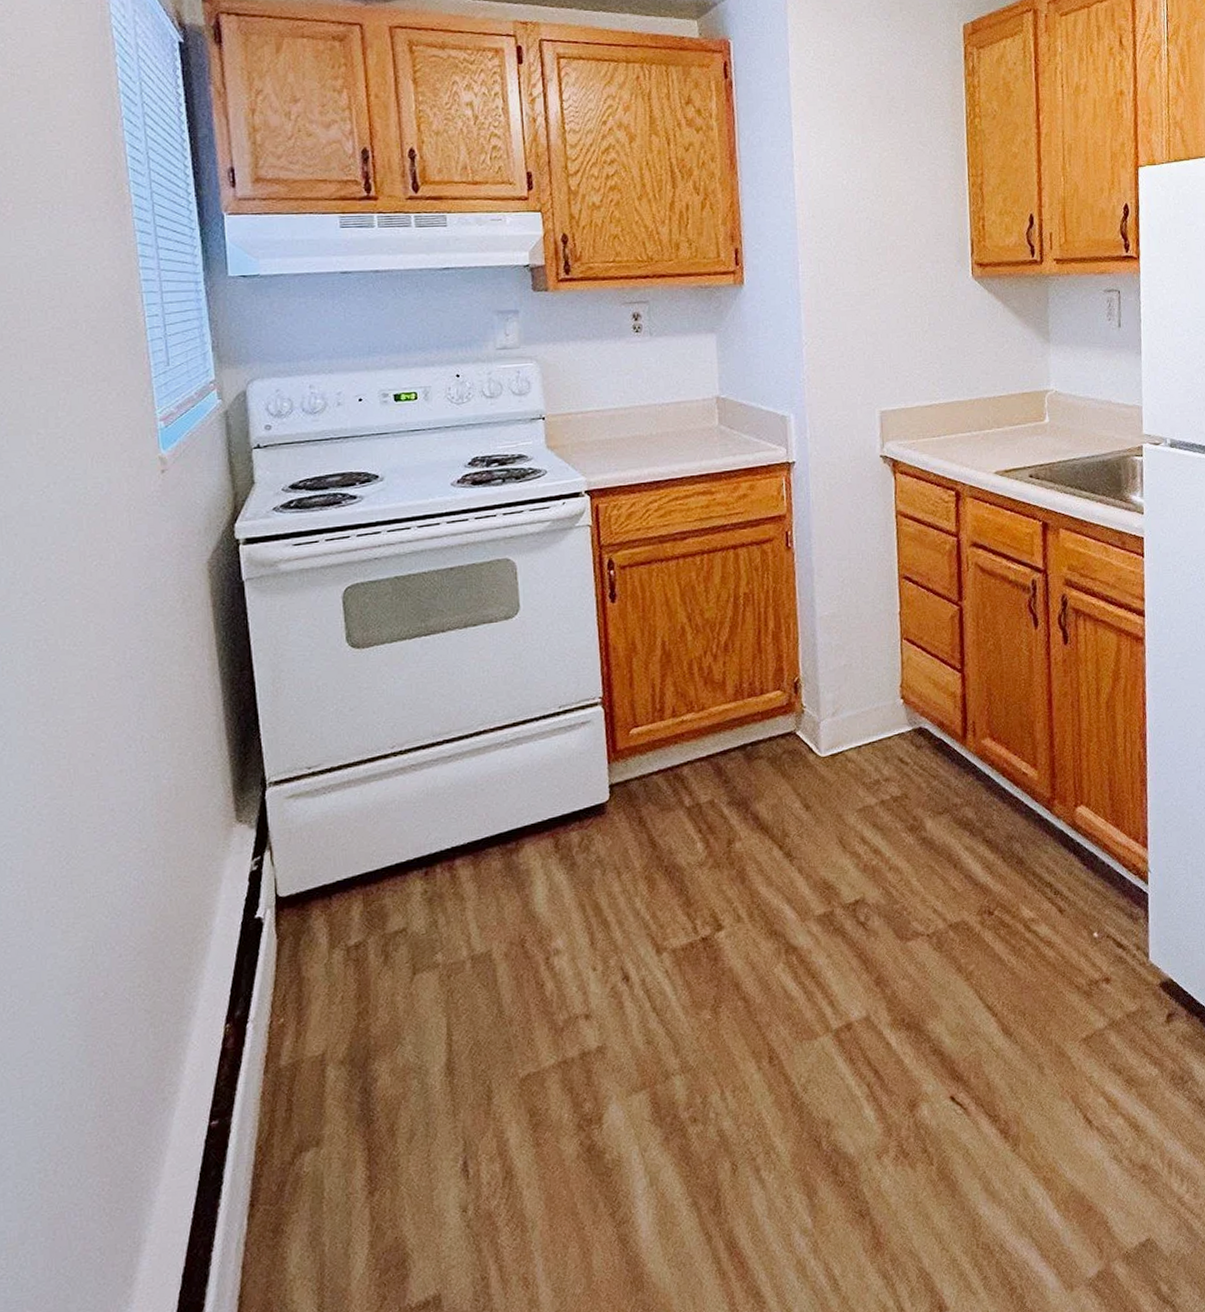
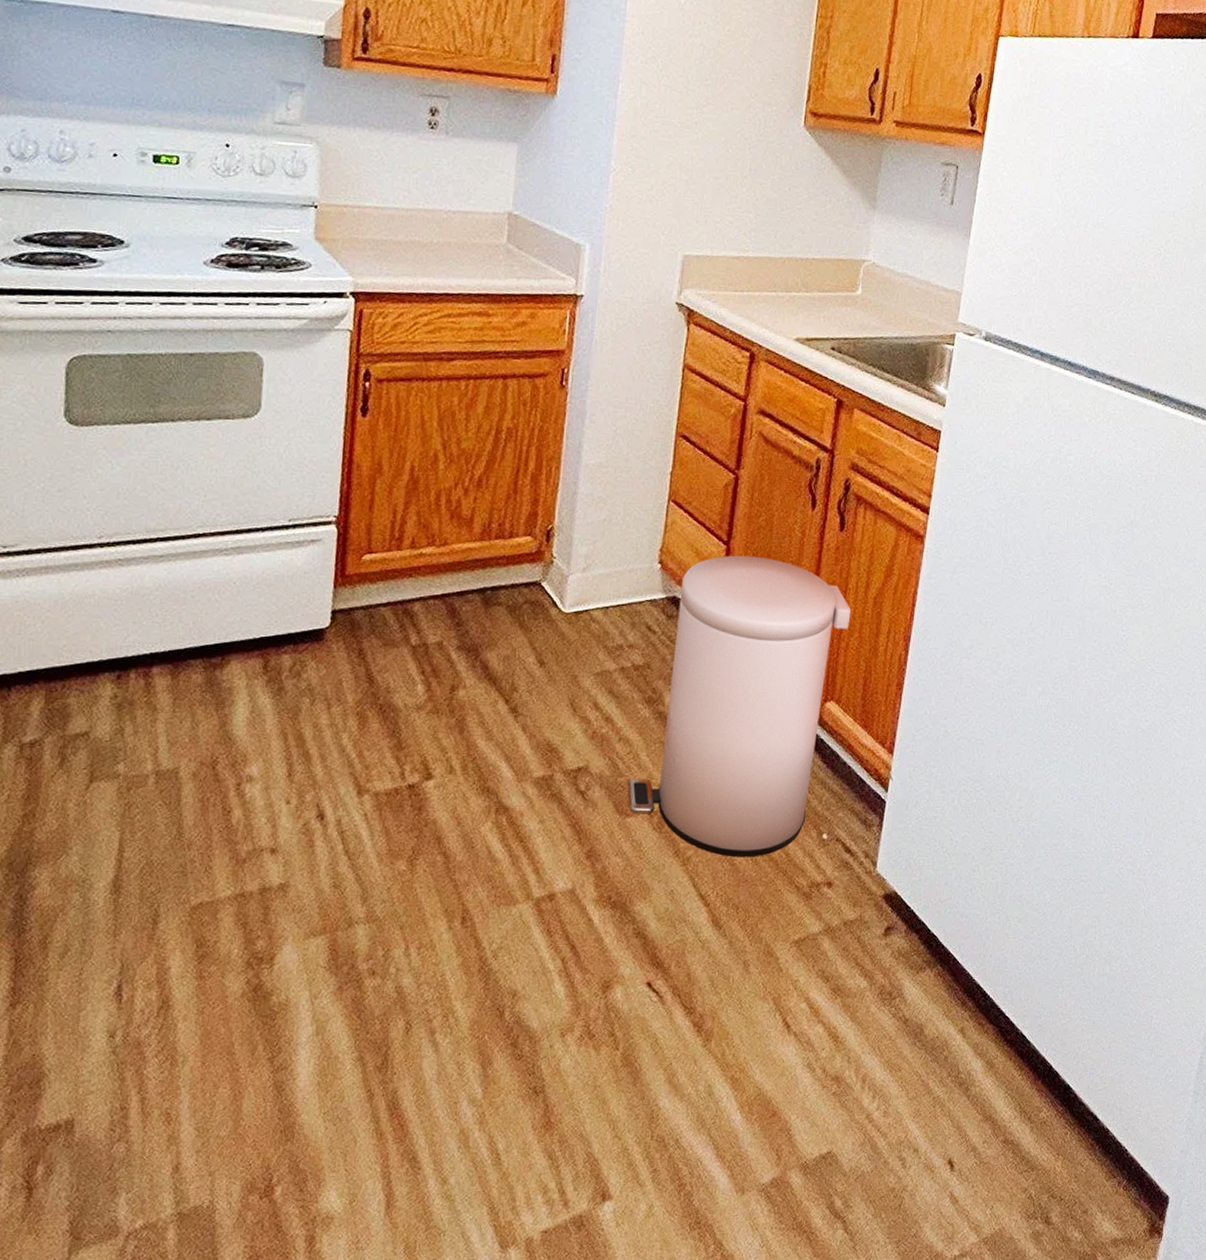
pedal bin: none [904,679,1087,966] -> present [627,555,852,857]

